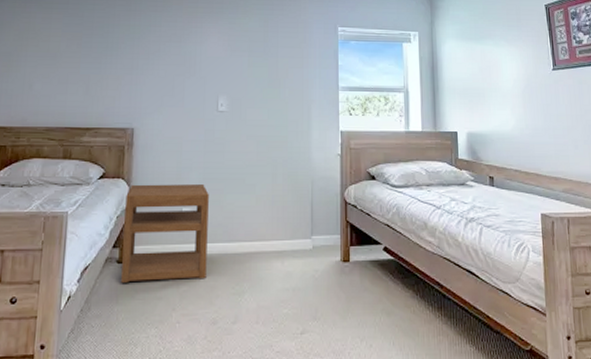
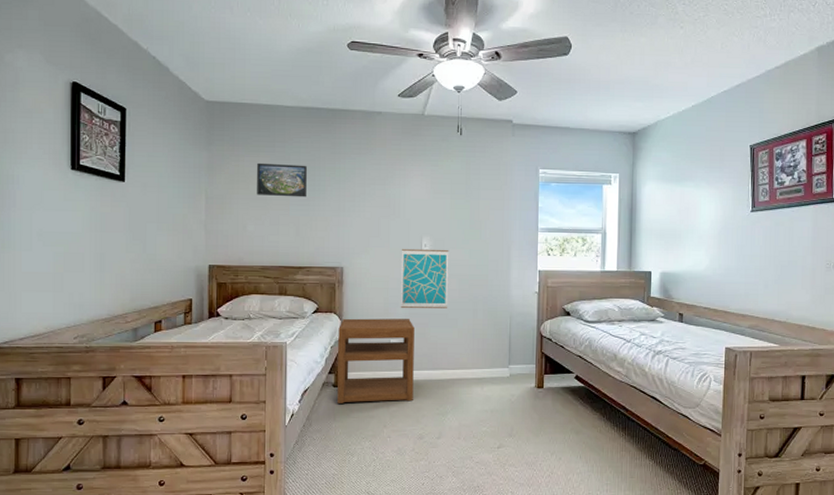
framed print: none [47,19,101,55] -> present [257,162,307,198]
wall art: none [194,108,247,174] -> present [400,248,449,309]

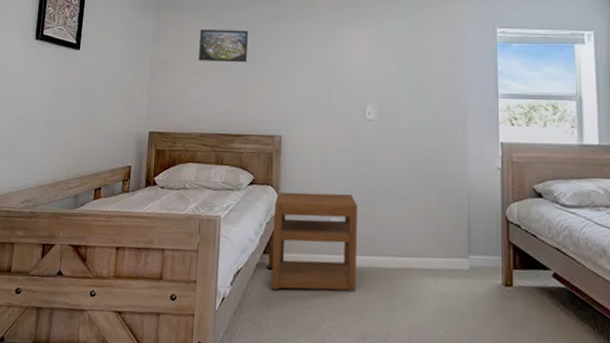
wall art: present [400,248,449,309] -> none [341,116,396,184]

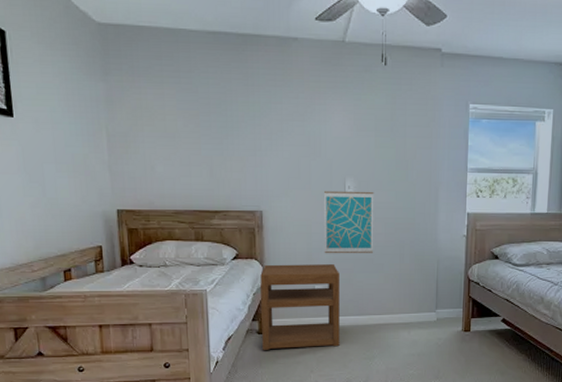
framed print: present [199,29,248,63] -> none [162,95,219,135]
wall art: none [341,116,396,184] -> present [323,190,374,254]

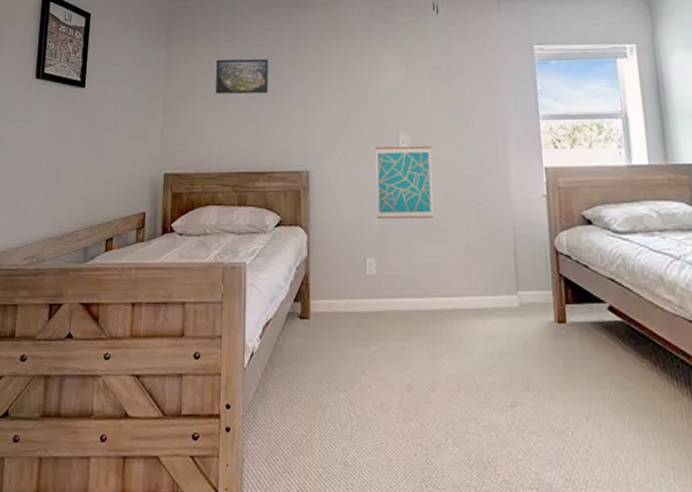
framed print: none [162,95,219,135] -> present [216,58,268,95]
nightstand: present [260,264,340,350] -> none [305,232,397,340]

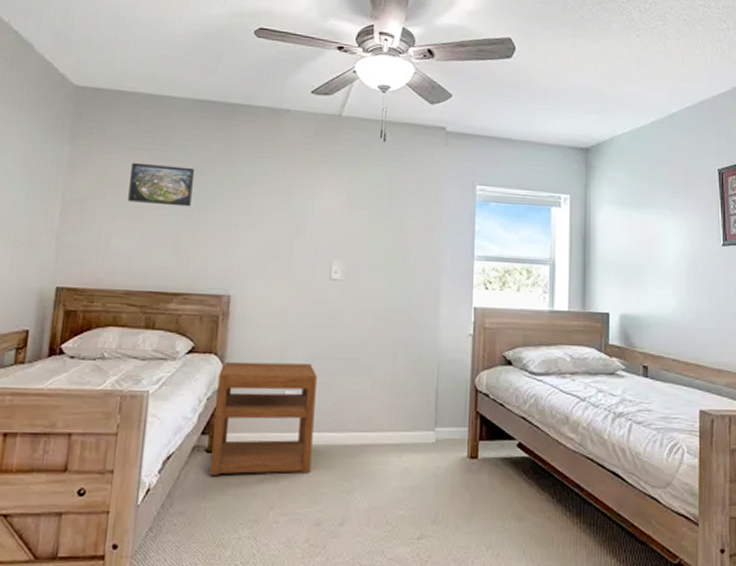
nightstand: none [305,232,397,340] -> present [210,361,317,475]
wall art: present [374,145,434,220] -> none [300,274,365,352]

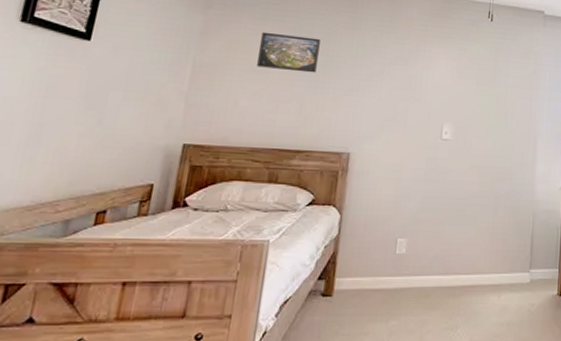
nightstand: present [210,361,317,475] -> none [325,212,427,317]

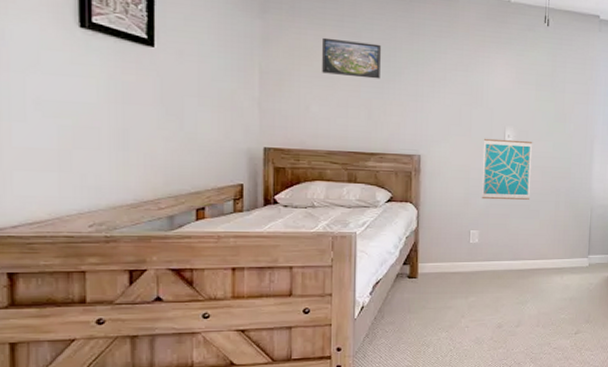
wall art: none [412,135,472,203] -> present [481,138,533,200]

